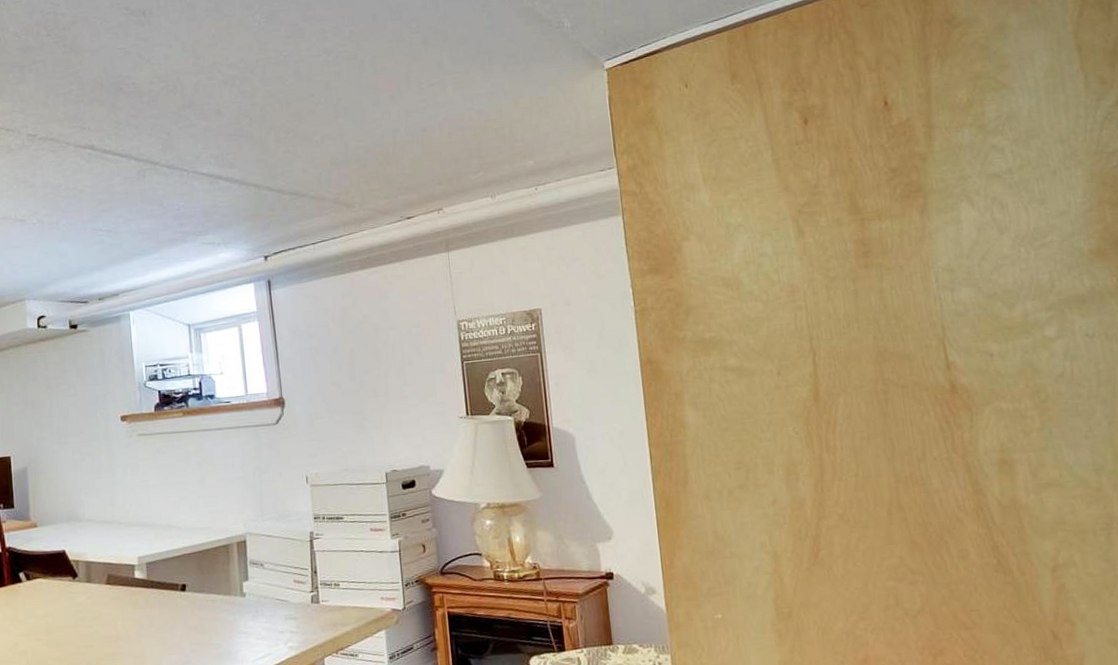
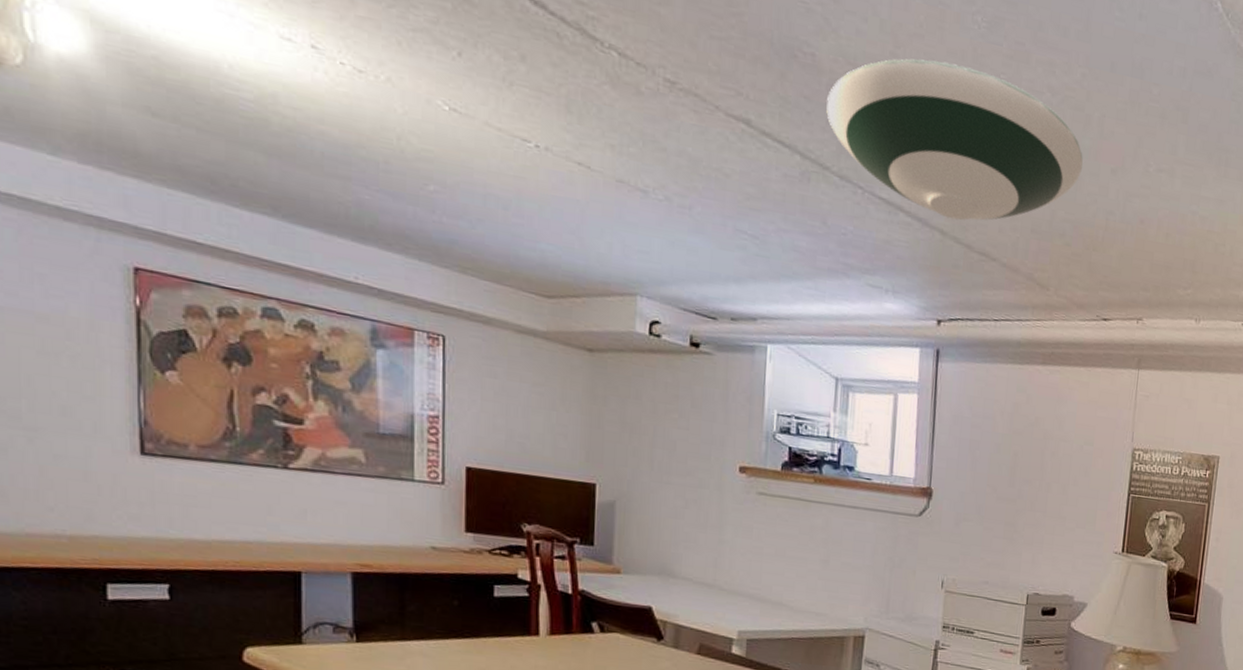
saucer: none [149,55,364,174] -> present [826,58,1083,221]

